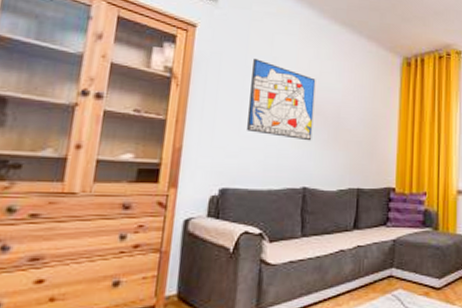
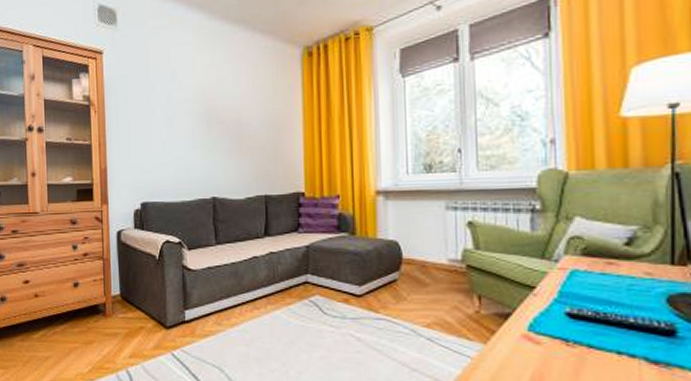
wall art: present [247,59,316,141] -> none [154,75,216,152]

